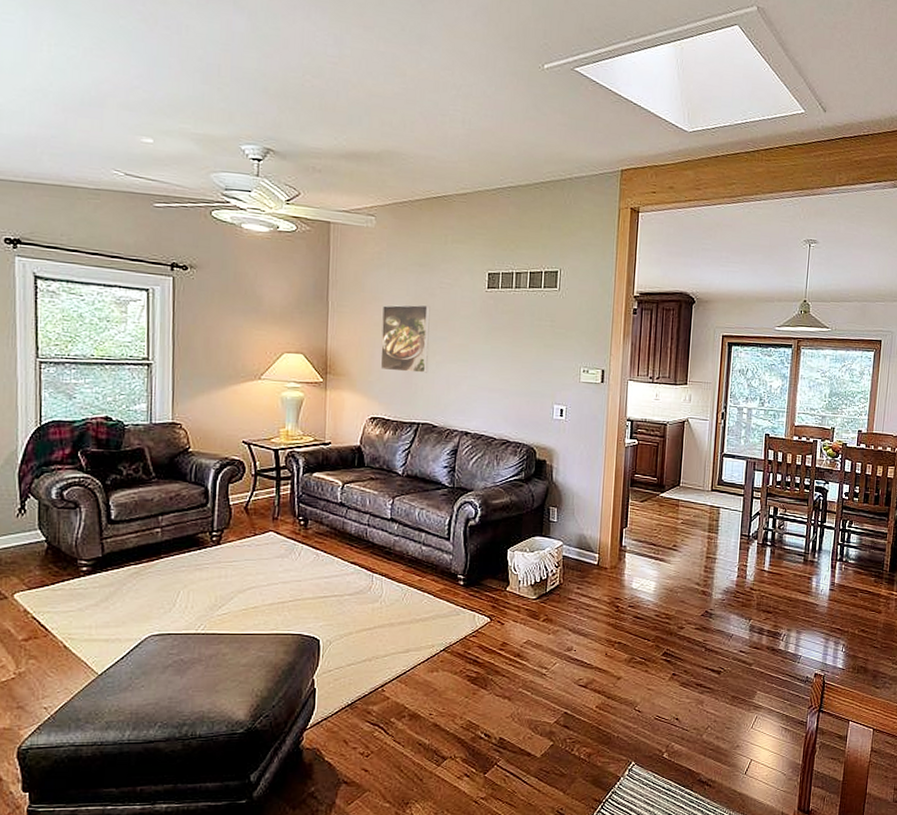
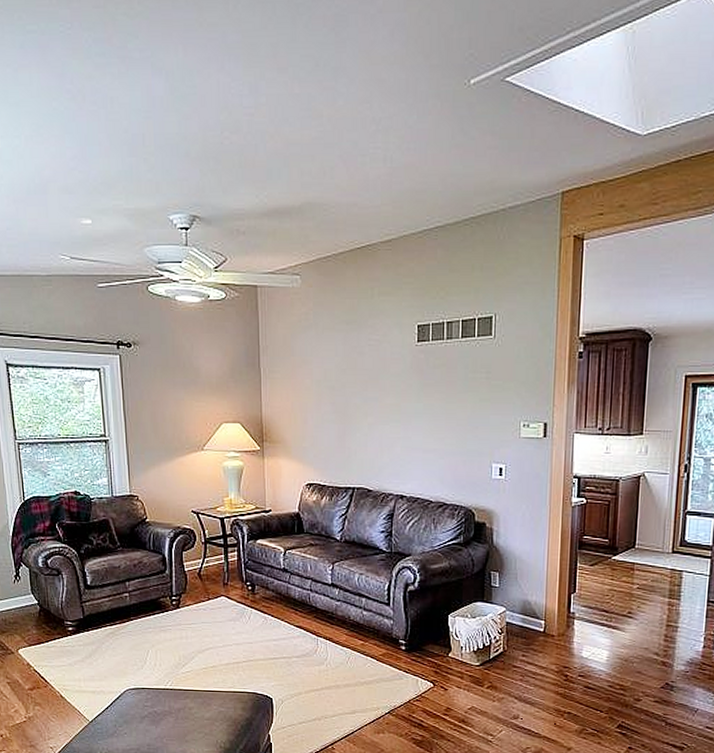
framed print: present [380,304,430,373] -> none [312,364,361,436]

